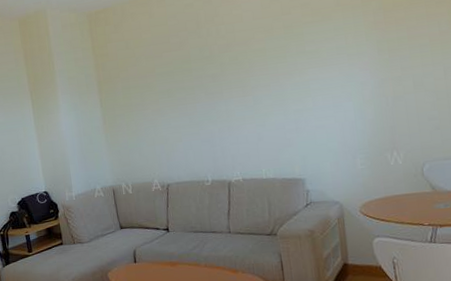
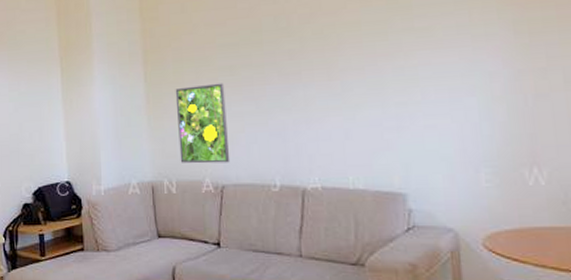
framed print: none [125,104,173,169] -> present [175,83,230,164]

